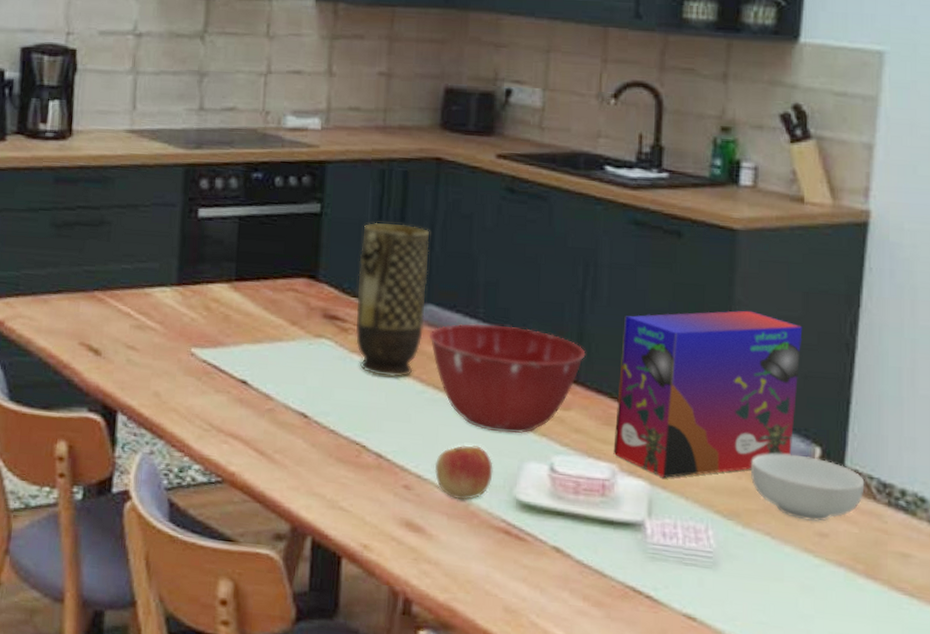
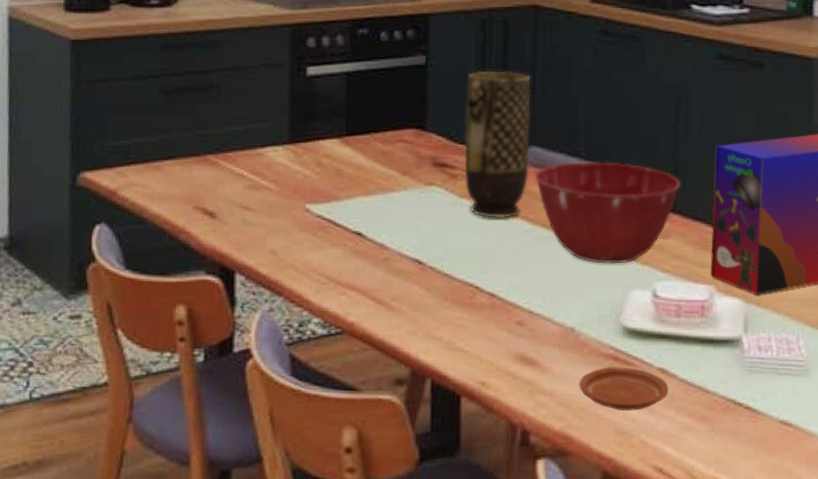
apple: present [434,445,493,500] -> none [545,278,600,330]
plate: none [466,540,563,589] -> present [579,367,669,411]

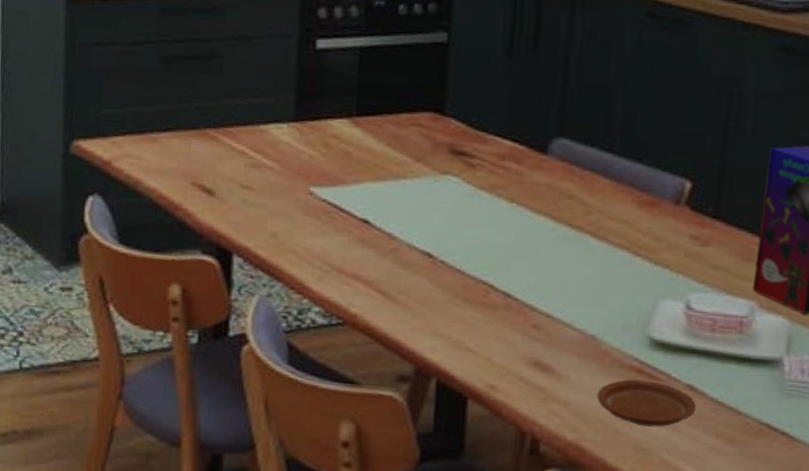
vase: present [464,70,531,219] -> none [483,52,565,215]
mixing bowl: present [534,161,681,264] -> none [561,157,727,271]

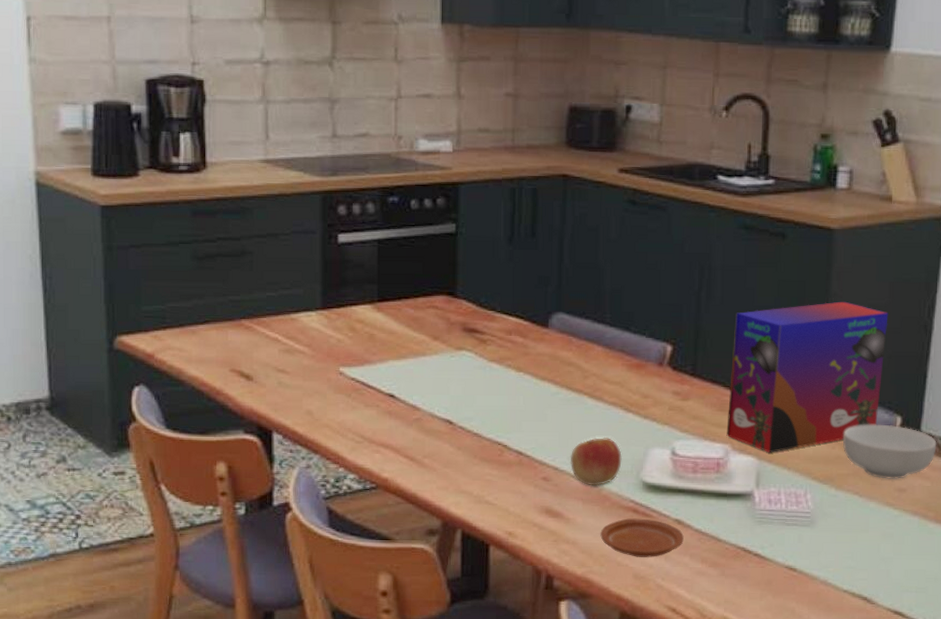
apple: none [565,284,627,339] -> present [570,438,622,485]

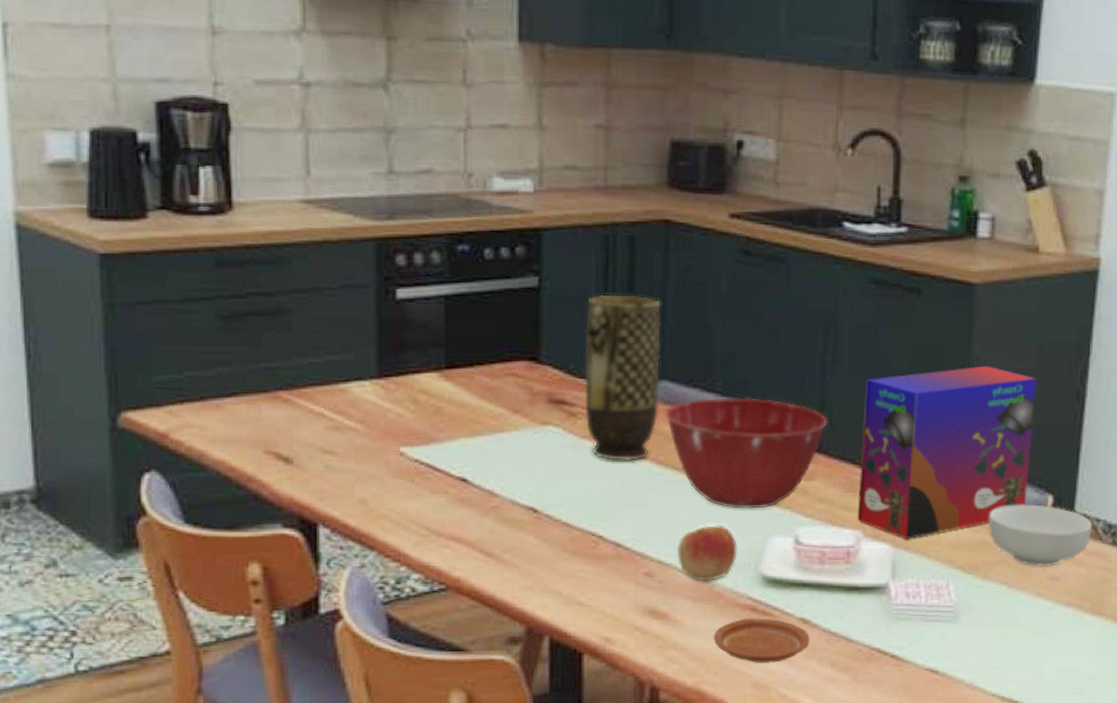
vase: none [493,239,559,382] -> present [585,294,661,462]
mixing bowl: none [561,328,702,424] -> present [665,397,828,509]

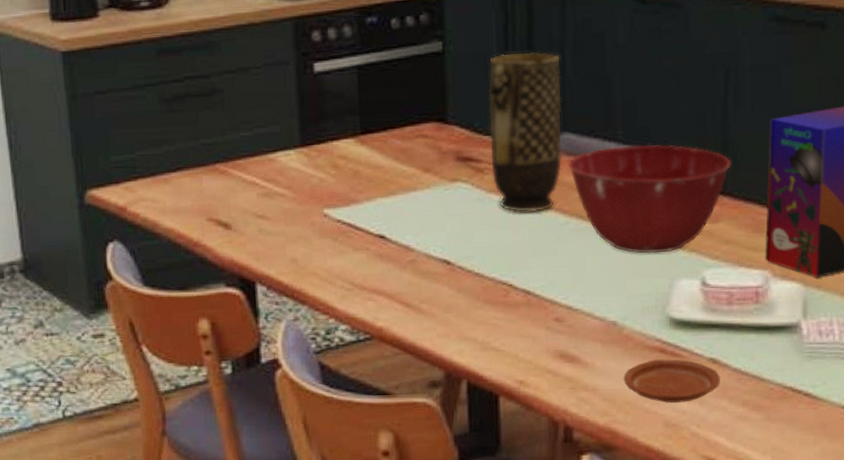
apple: present [676,525,737,581] -> none [584,270,644,324]

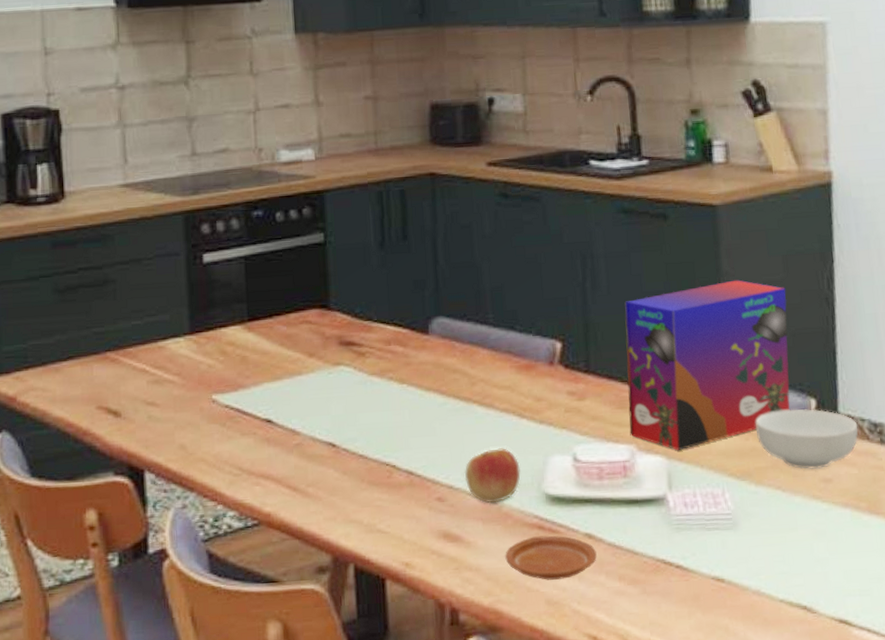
vase: present [488,52,563,213] -> none [367,242,438,395]
mixing bowl: present [568,144,731,254] -> none [443,327,593,431]
apple: none [584,270,644,324] -> present [464,448,521,503]

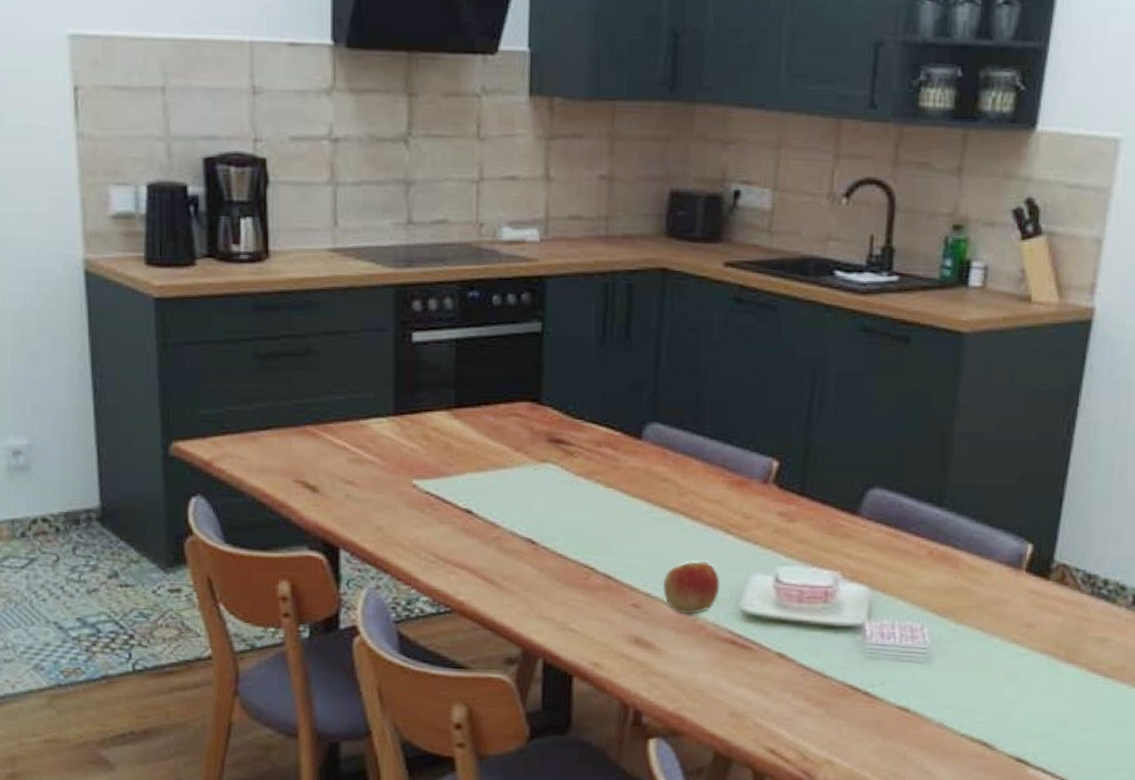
plate: present [505,535,597,580] -> none [694,650,786,694]
cereal box: present [625,280,790,451] -> none [836,414,1023,582]
cereal bowl: present [756,409,858,470] -> none [966,552,1072,615]

